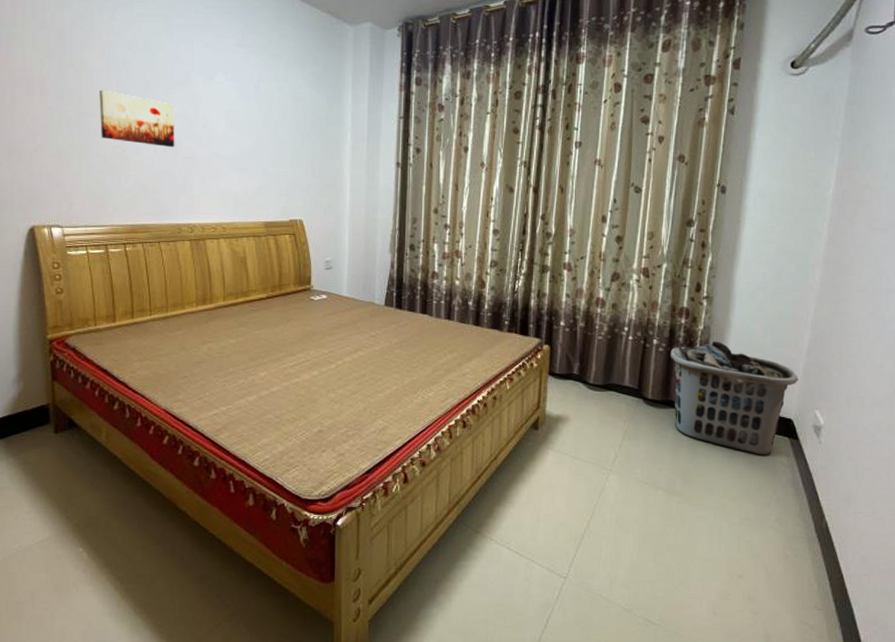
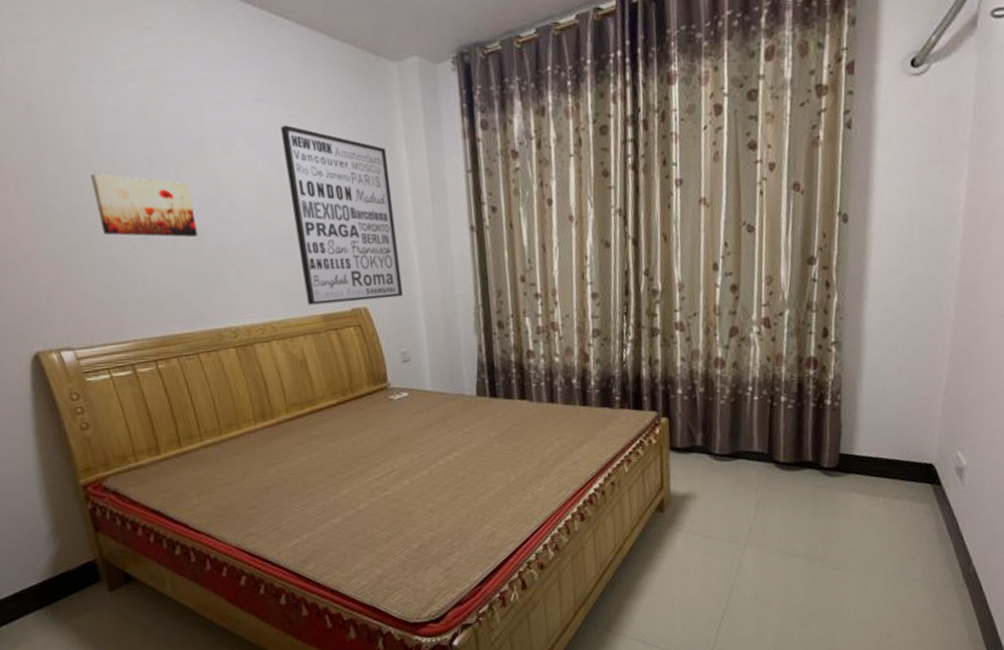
wall art: none [252,67,336,214] -> present [280,125,403,305]
clothes hamper: present [670,341,799,455] -> none [800,390,938,507]

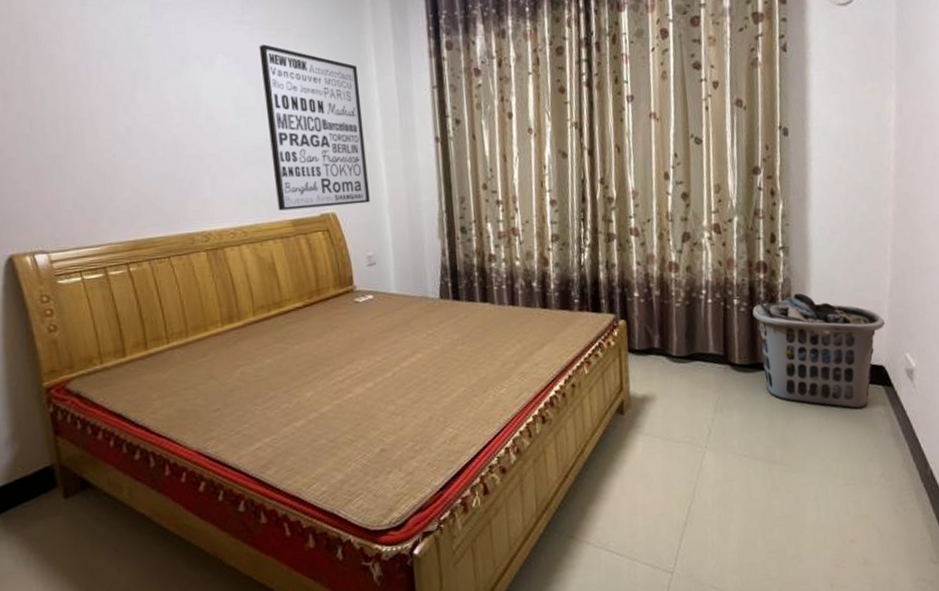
wall art: present [91,173,198,237] -> none [77,86,176,146]
clothes hamper: none [800,390,938,507] -> present [752,293,886,409]

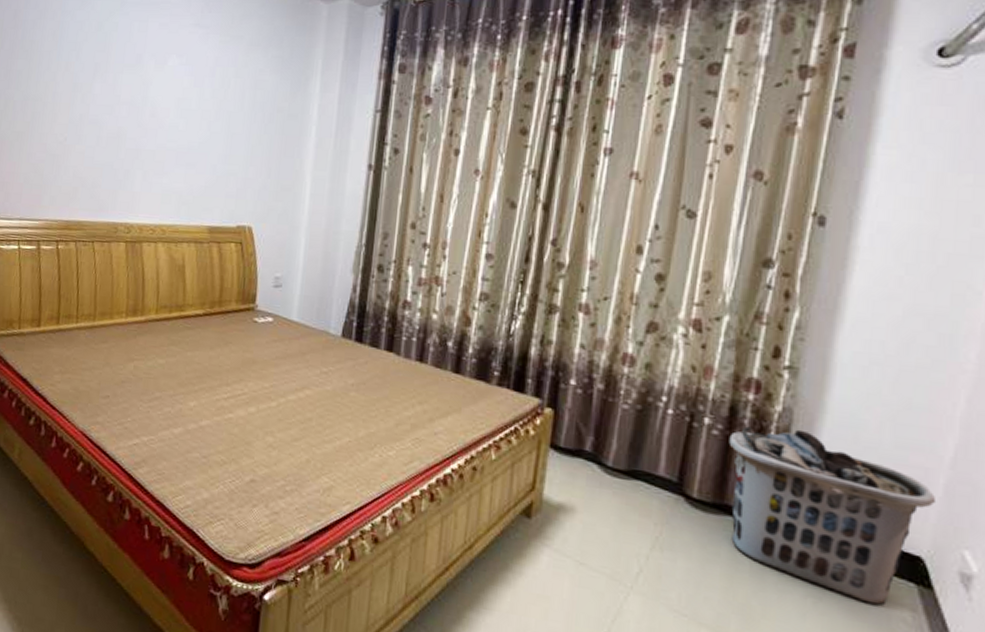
wall art: present [259,44,370,211] -> none [198,49,302,222]

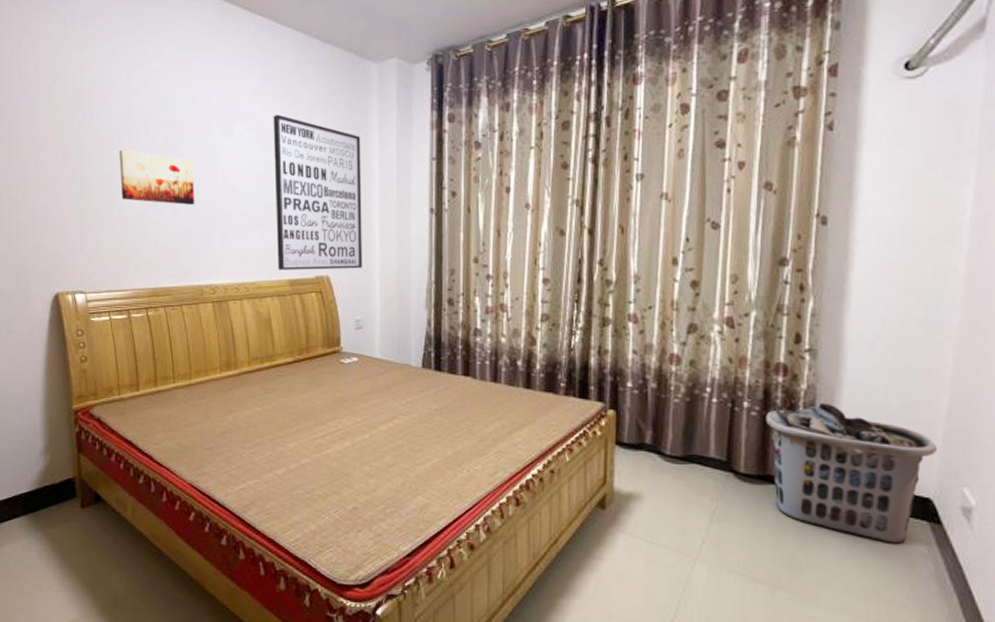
wall art: none [44,72,122,137] -> present [119,149,195,205]
wall art: none [198,49,302,222] -> present [273,114,362,270]

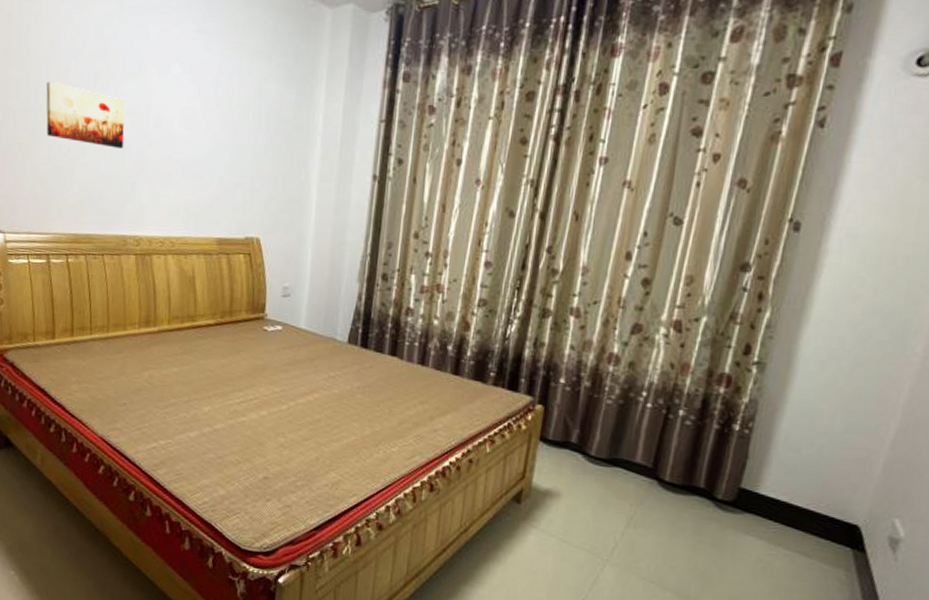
wall art: present [273,114,362,270] -> none [206,57,307,233]
clothes hamper: present [765,402,938,544] -> none [696,417,876,567]

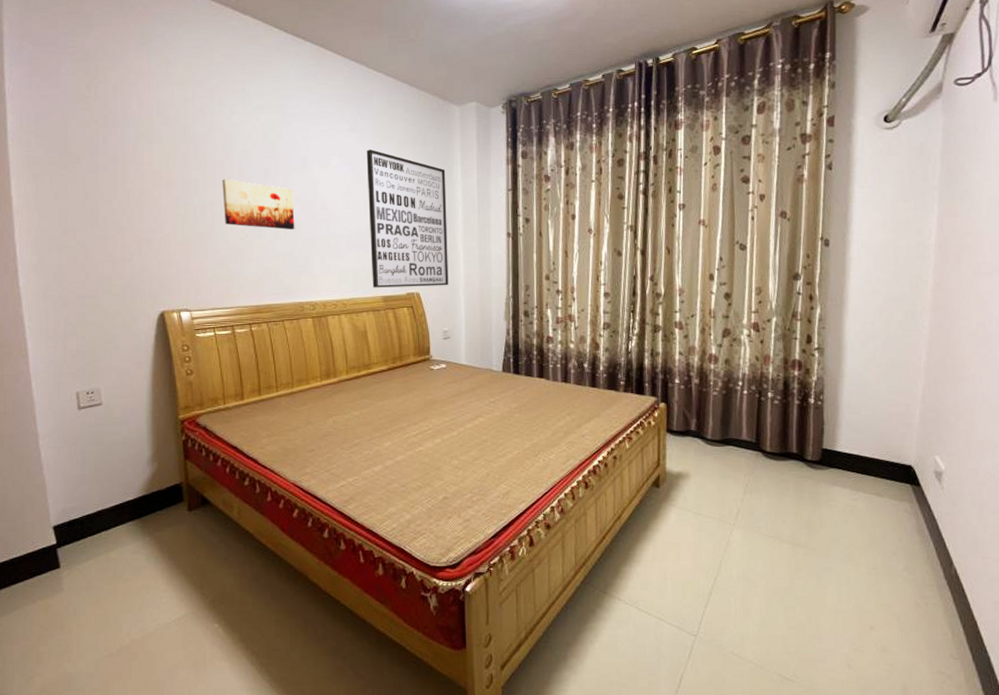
wall art: none [206,57,307,233] -> present [366,149,449,288]

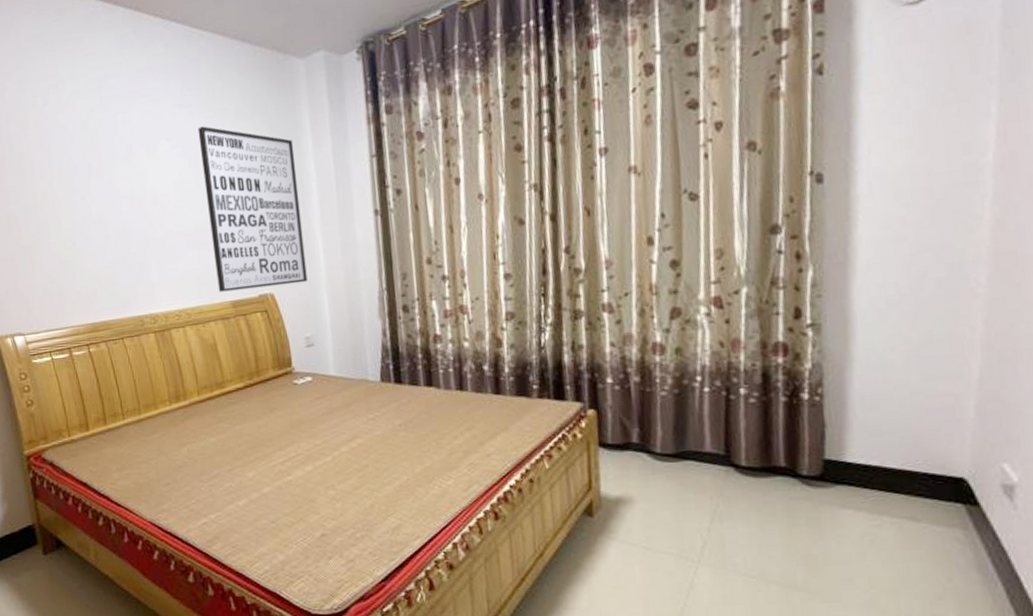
wall art: present [222,179,295,230] -> none [43,181,126,234]

